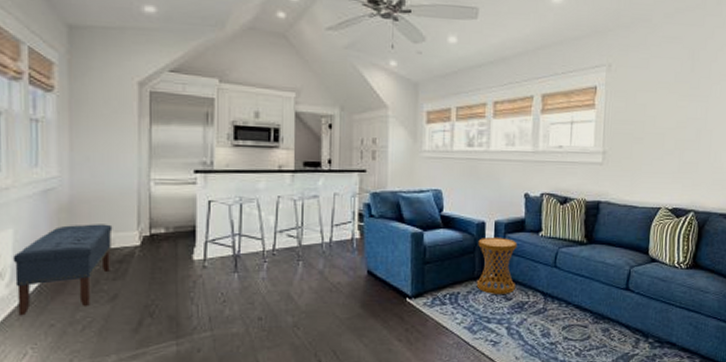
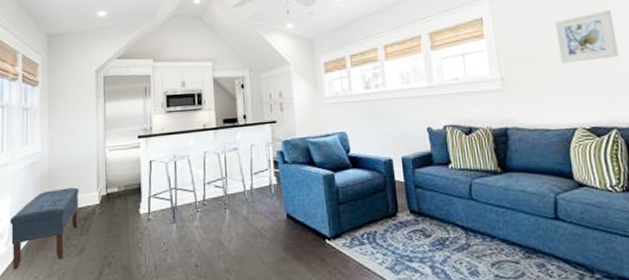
side table: present [476,236,518,294] -> none [388,172,433,232]
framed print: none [659,96,714,145] -> present [555,9,619,63]

